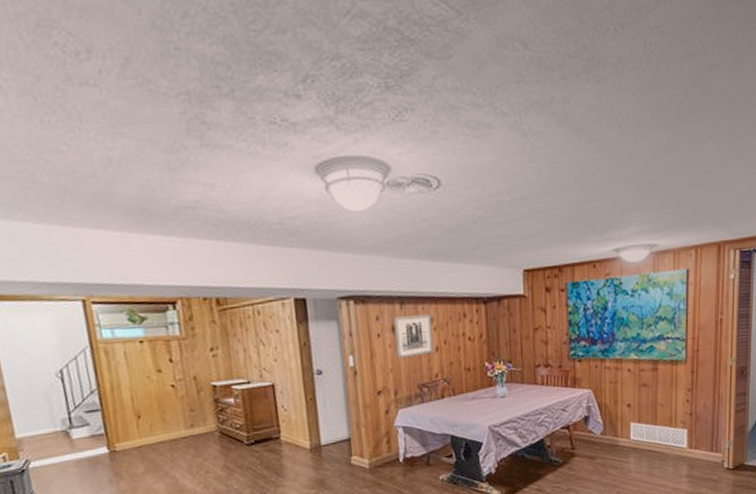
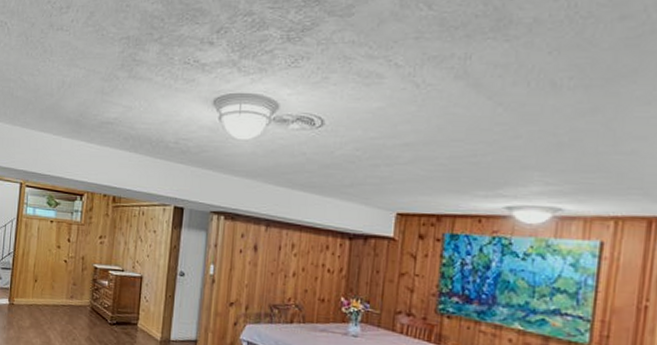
wall art: present [393,314,434,359] -> none [254,237,294,278]

